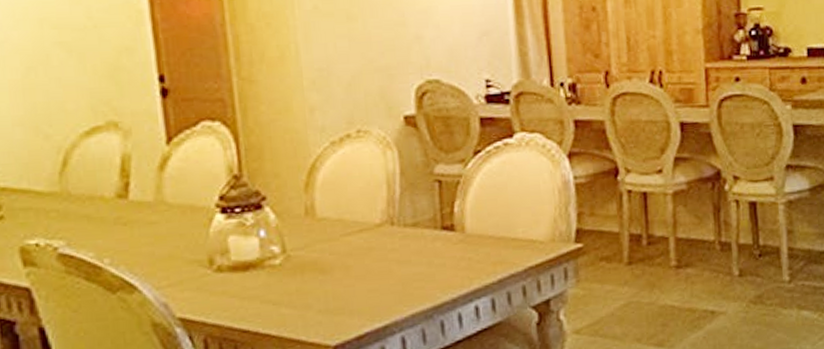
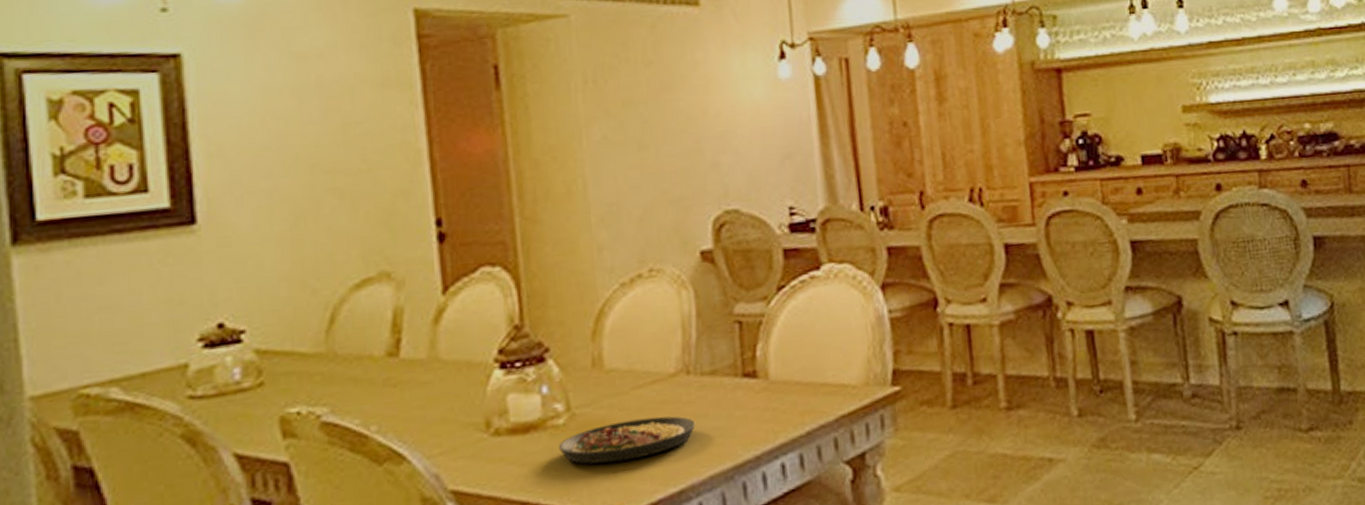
plate: none [275,261,399,300] -> present [558,416,696,465]

